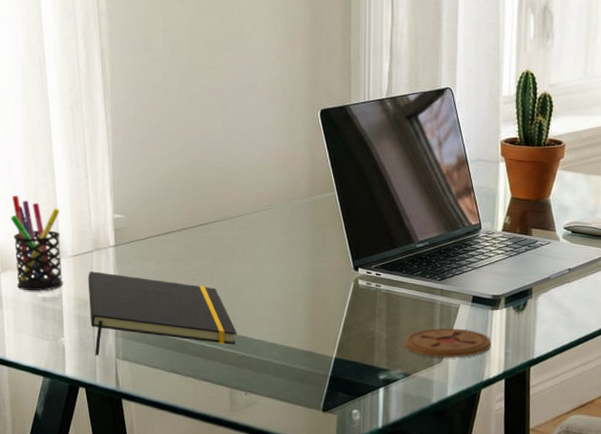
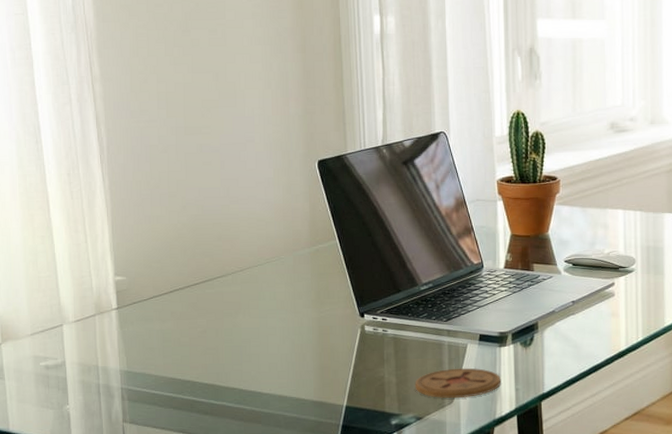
pen holder: present [10,195,63,291] -> none [10,264,66,360]
notepad: present [88,271,238,356] -> none [91,335,246,421]

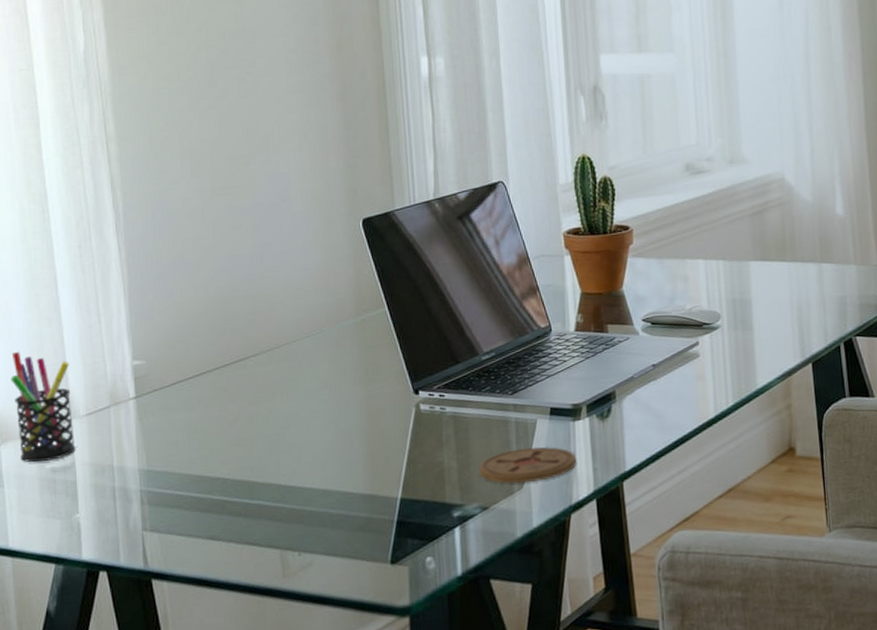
pen holder: none [10,264,66,360] -> present [10,351,76,463]

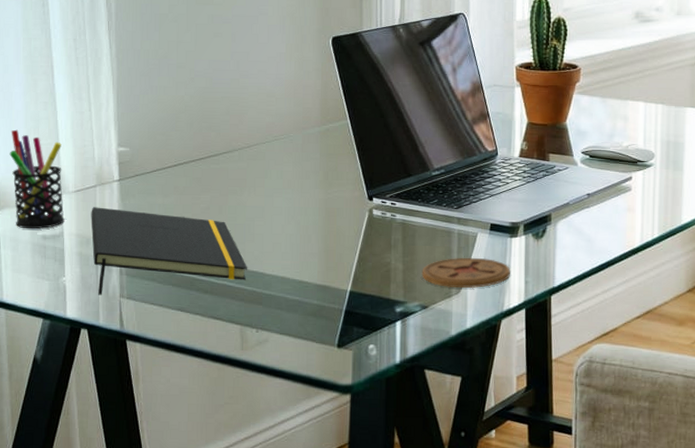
notepad: none [105,430,285,531] -> present [91,207,248,295]

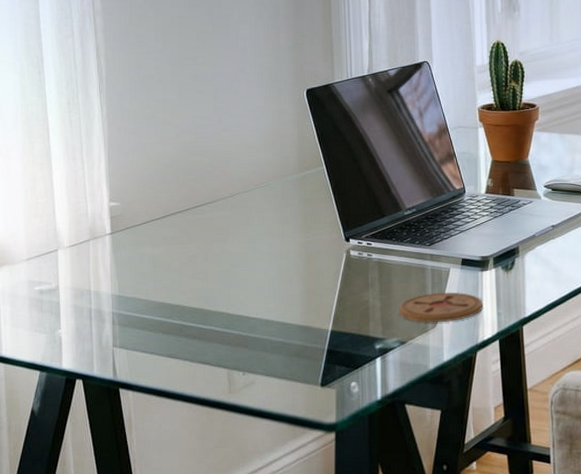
pen holder: present [9,129,65,229] -> none [8,190,60,285]
notepad: present [91,207,248,295] -> none [84,260,234,346]

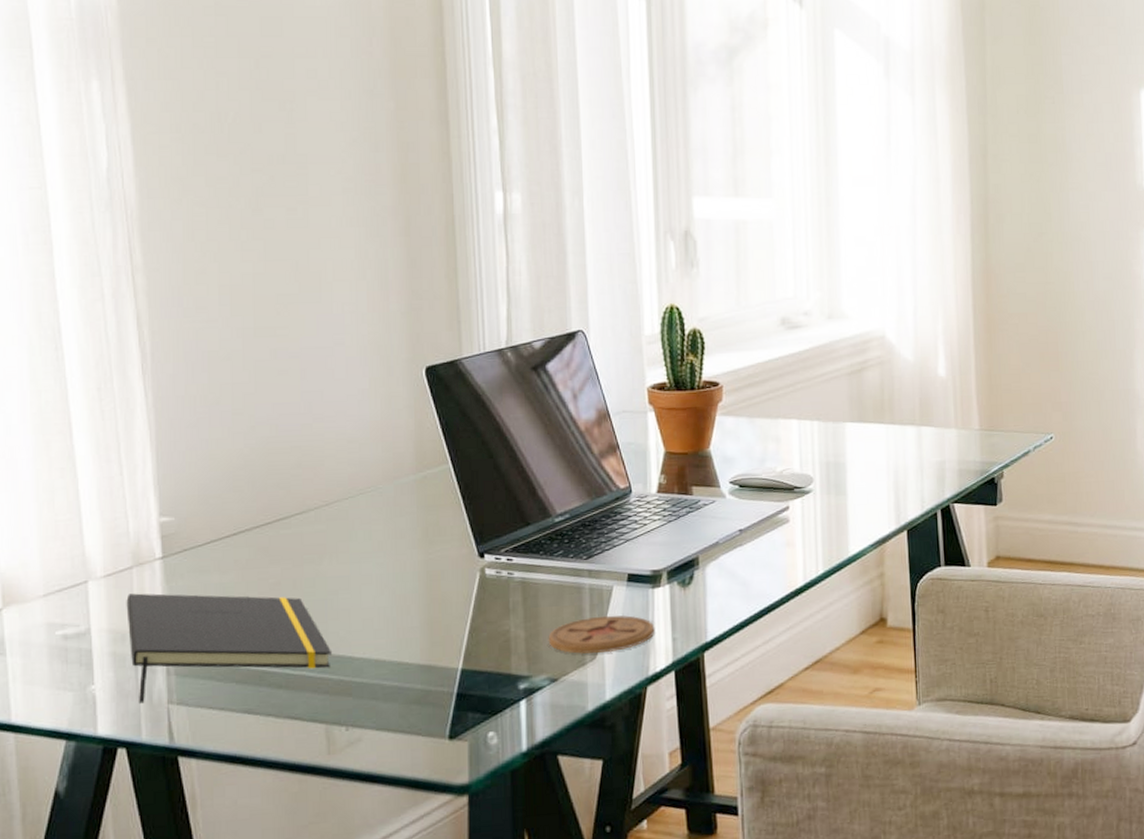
notepad: none [84,260,234,346] -> present [126,593,333,704]

